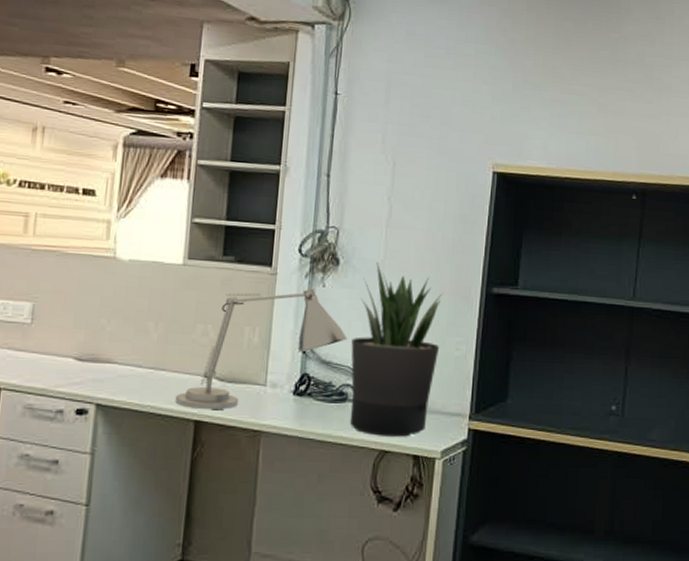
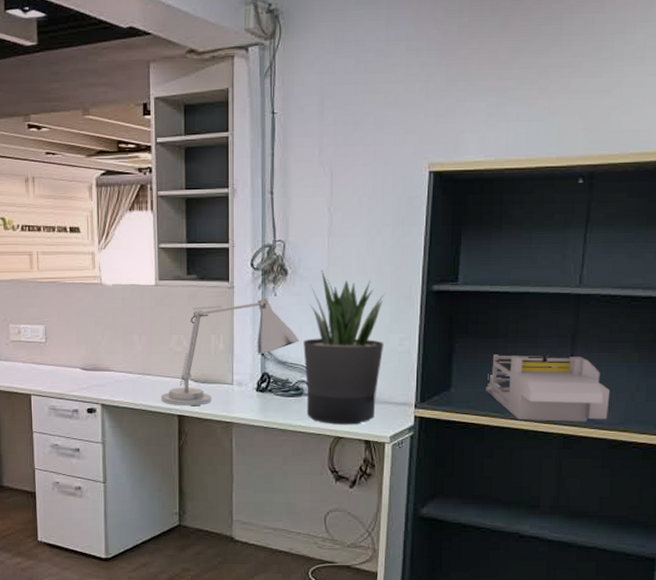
printer: none [543,364,662,439] -> present [486,355,611,422]

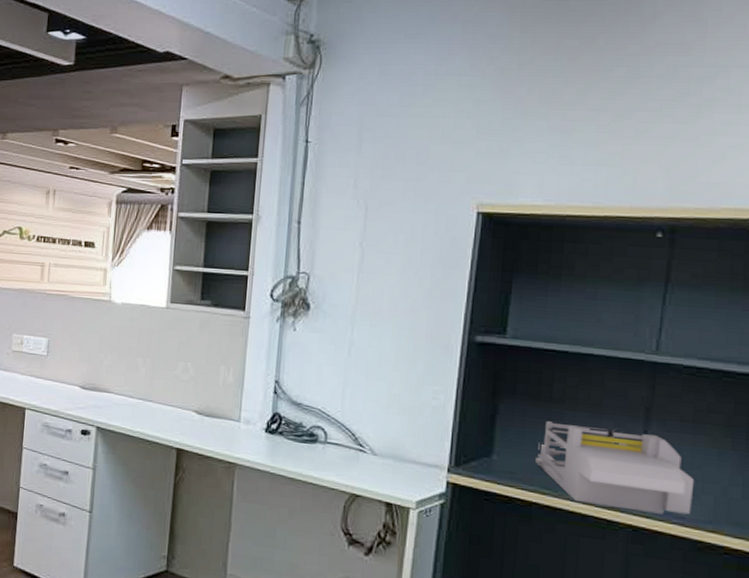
desk lamp: present [161,298,300,407] -> none [160,331,318,441]
planter: present [303,269,385,425] -> none [320,307,420,483]

